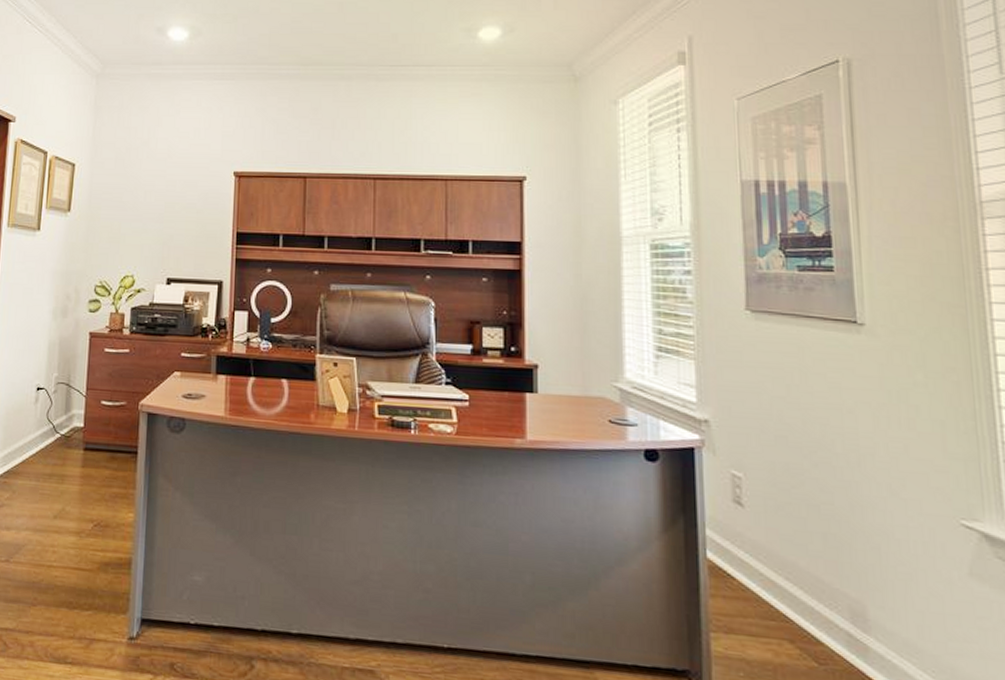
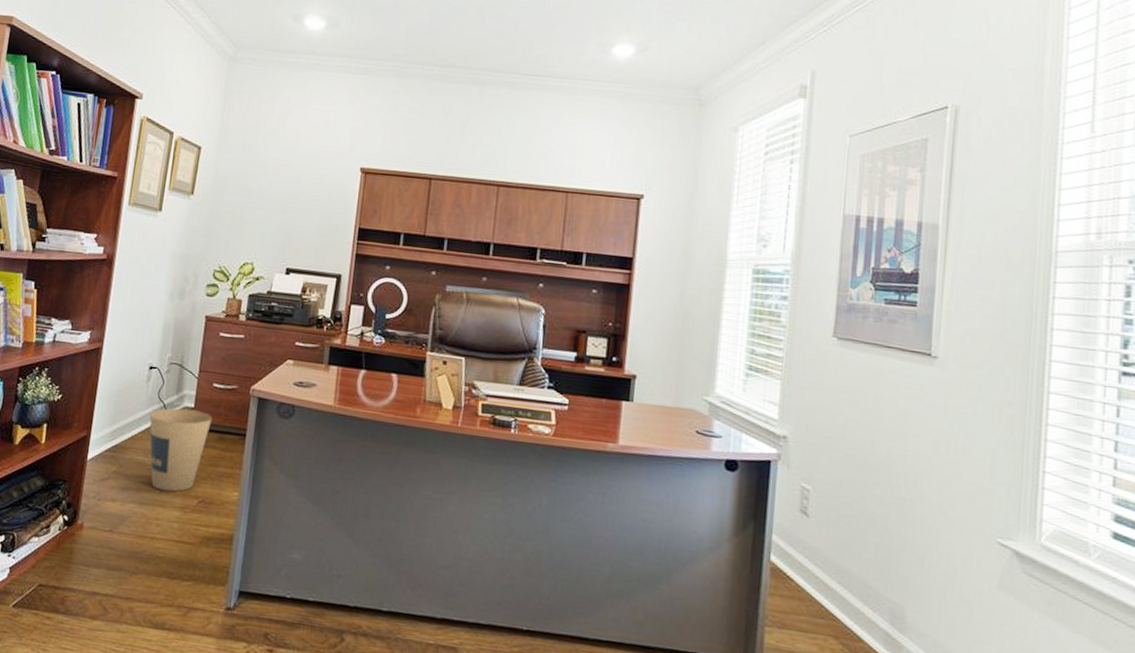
trash can: none [39,428,103,517] -> present [149,408,212,492]

